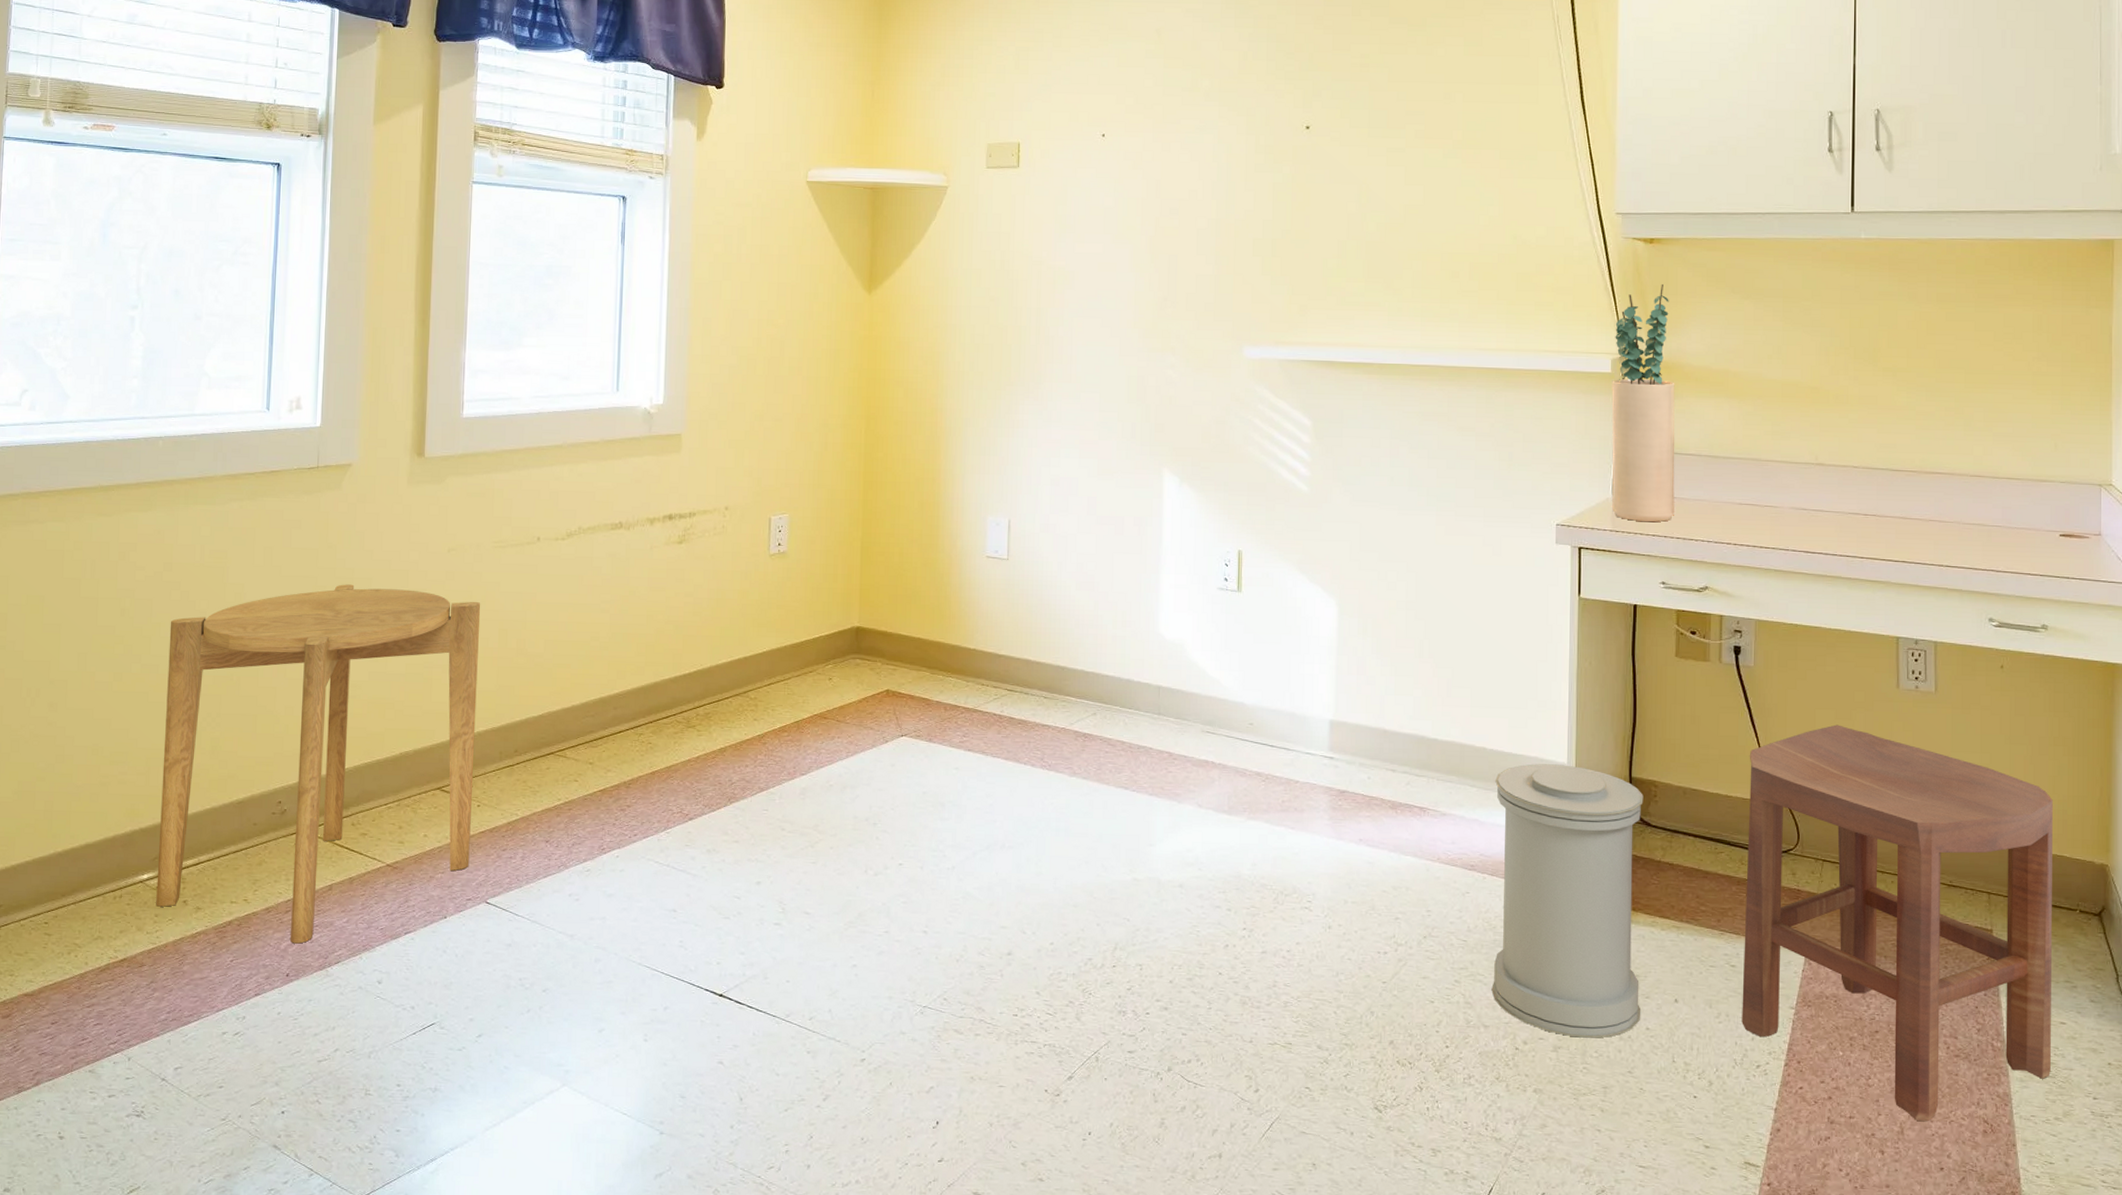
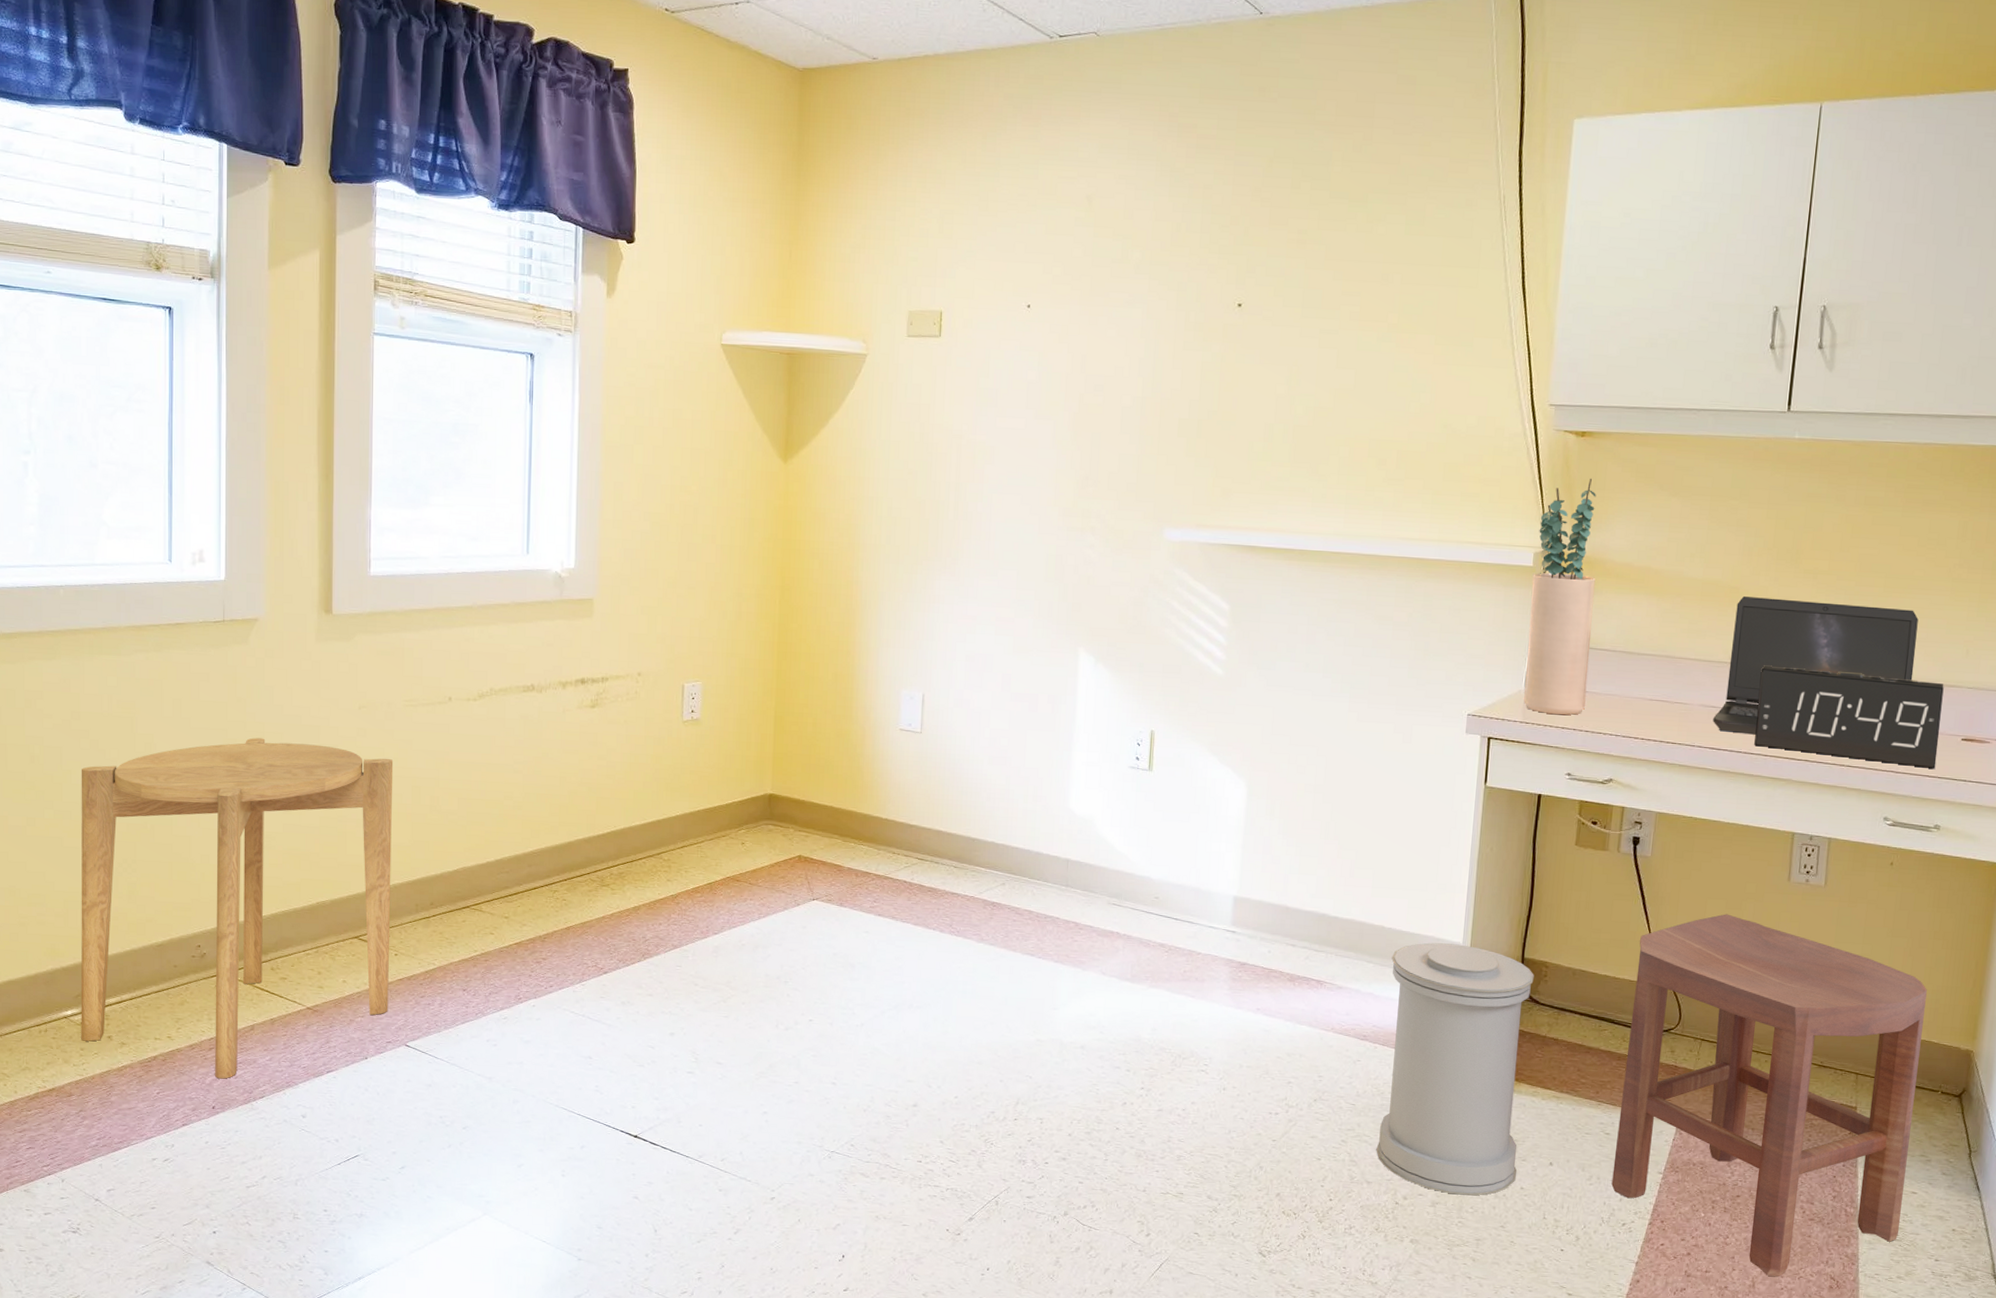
laptop computer: none [1805,396,2004,537] -> present [1713,596,1918,735]
alarm clock: none [1848,465,2037,566] -> present [1754,665,1944,769]

